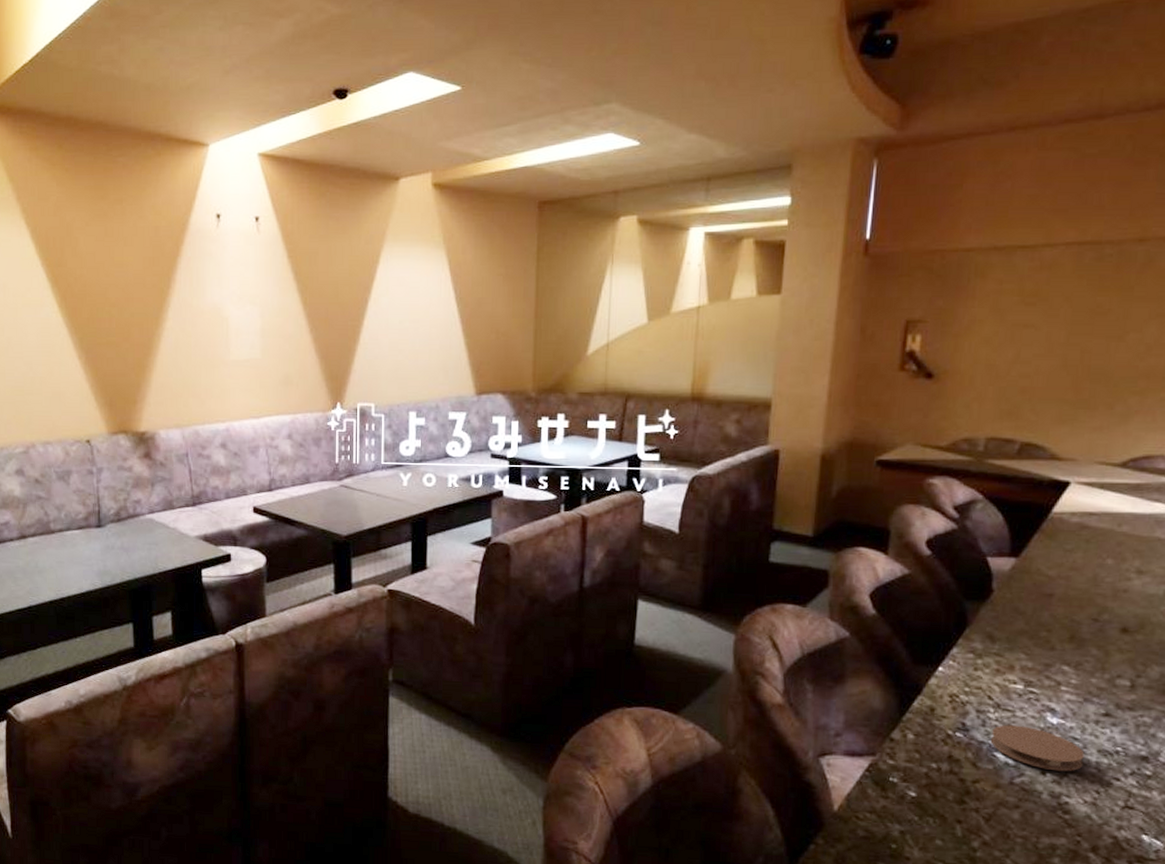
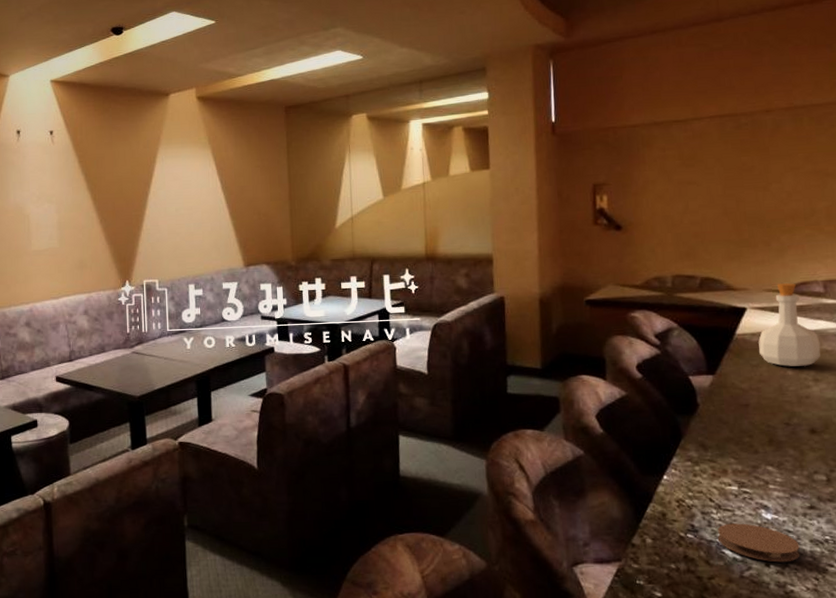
bottle: none [1077,456,1154,555] -> present [758,283,821,367]

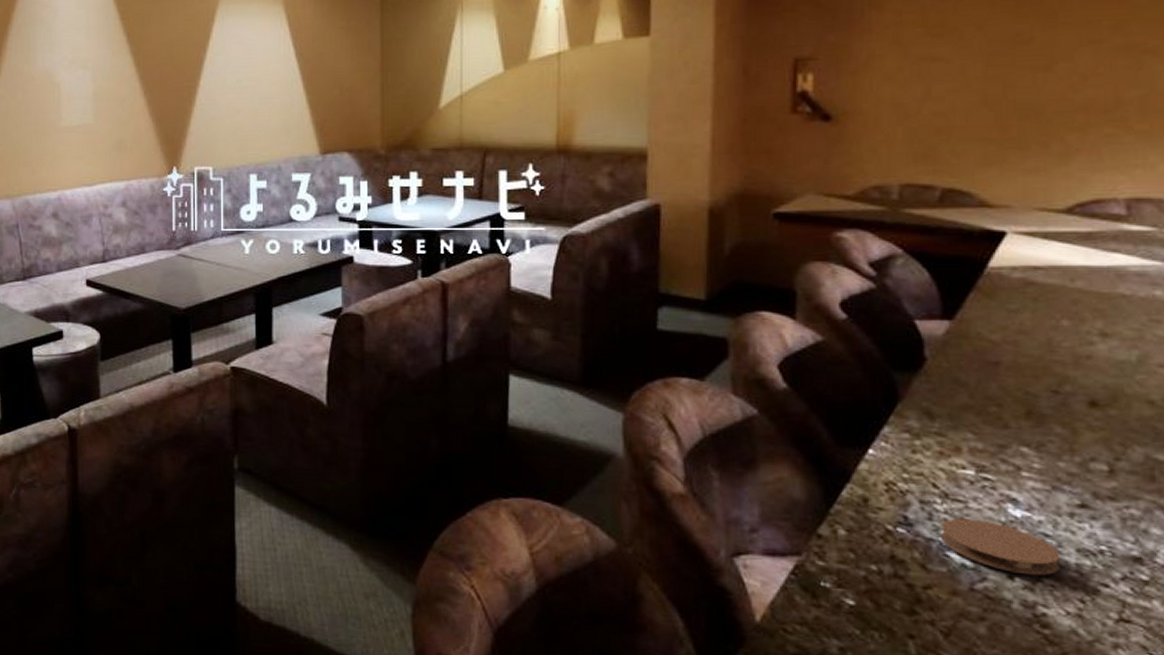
bottle: present [758,283,821,367] -> none [1021,201,1115,315]

